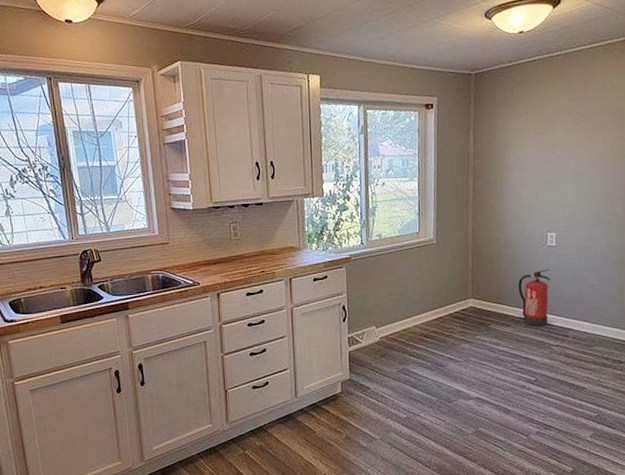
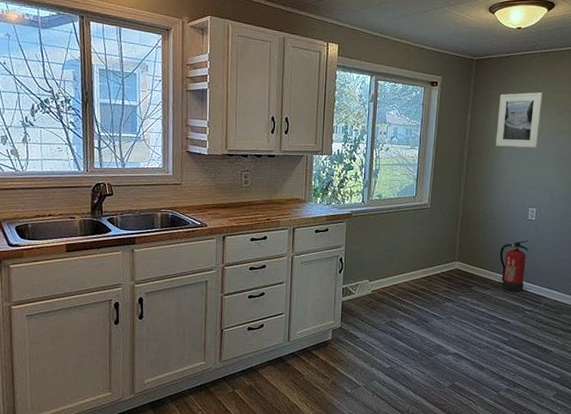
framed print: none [503,102,554,168] -> present [495,92,543,148]

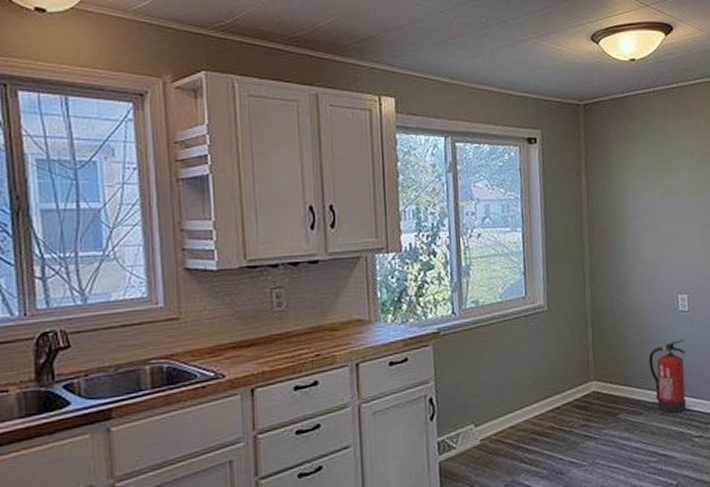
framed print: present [495,92,543,148] -> none [620,140,678,216]

